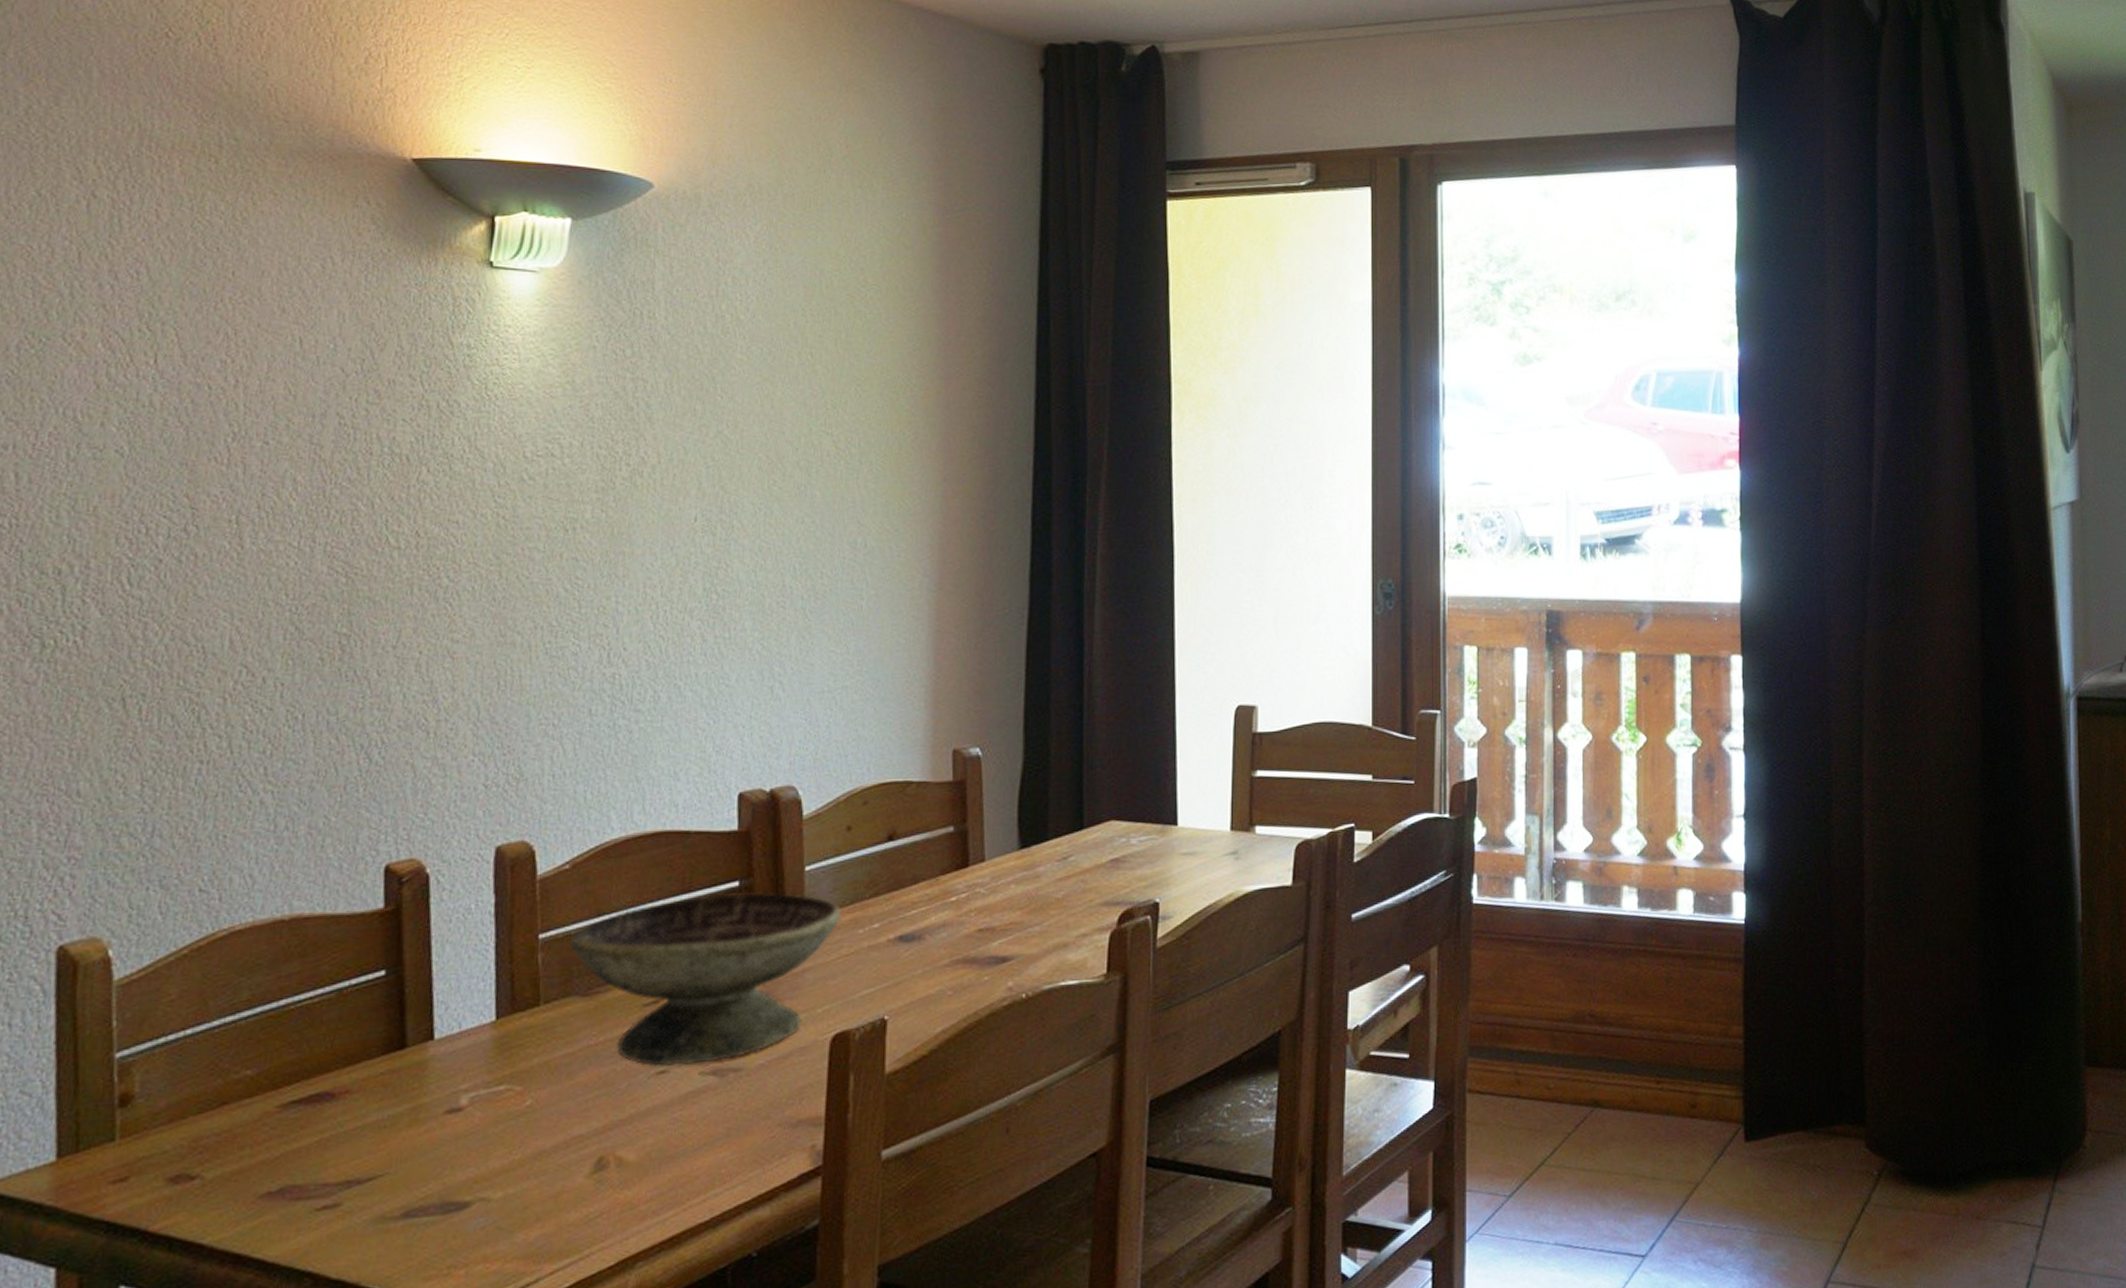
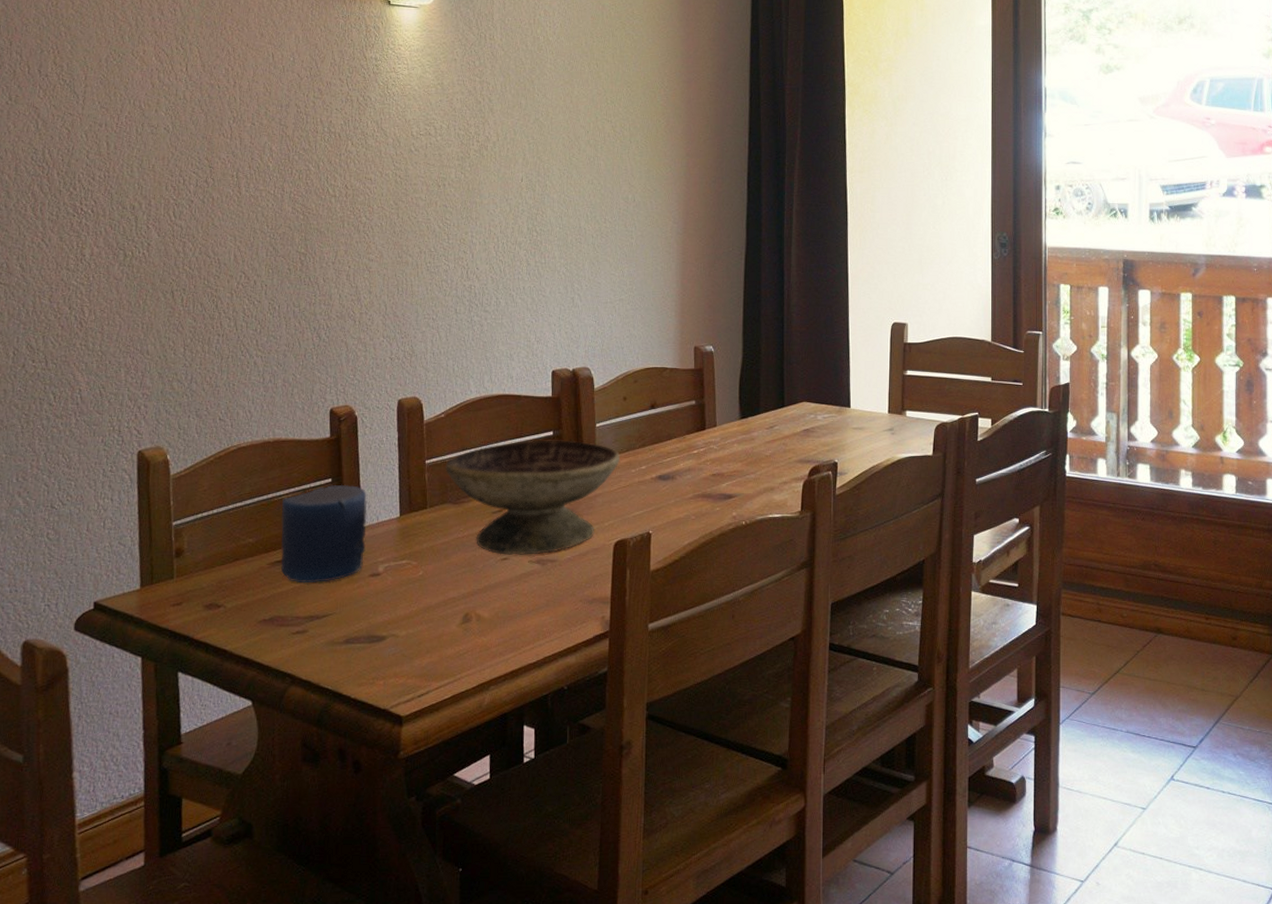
candle: none [299,977,444,1132] -> present [281,484,368,584]

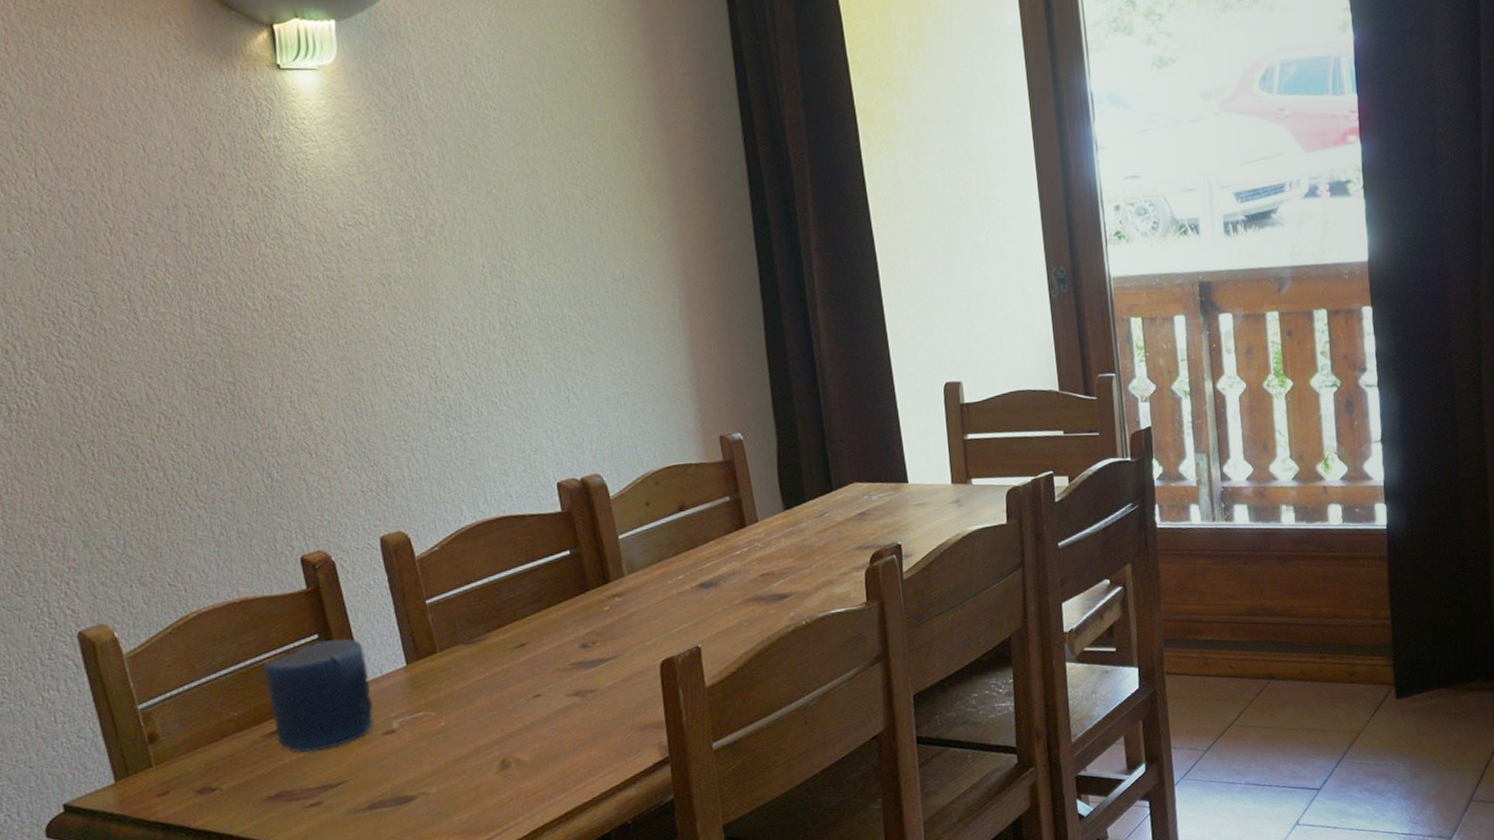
decorative bowl: present [445,440,620,555] -> none [449,557,652,692]

